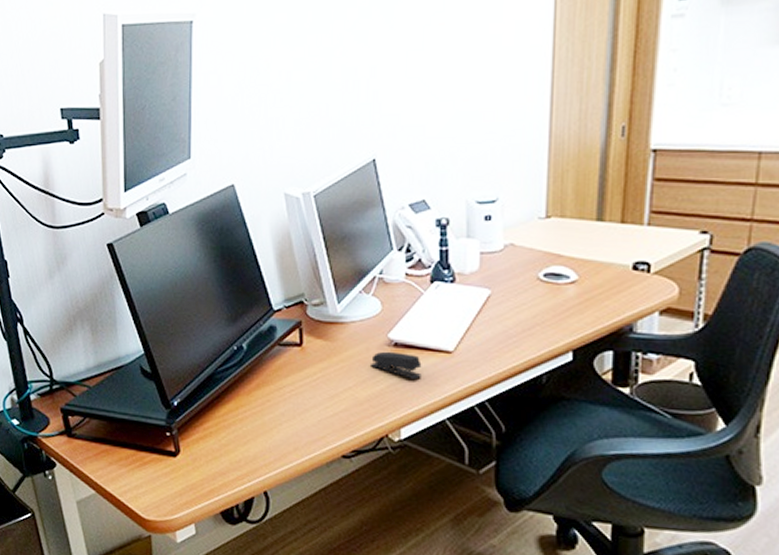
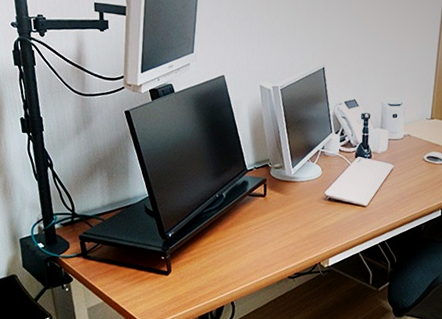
stapler: present [371,351,422,379] -> none [312,203,346,224]

